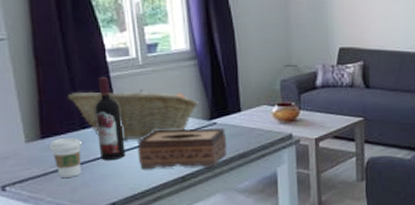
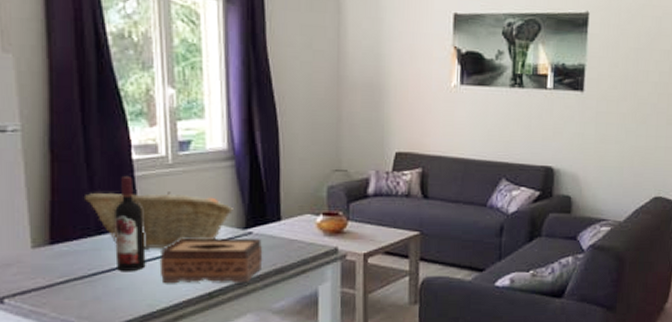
coffee cup: present [48,138,82,177] -> none [58,245,96,290]

